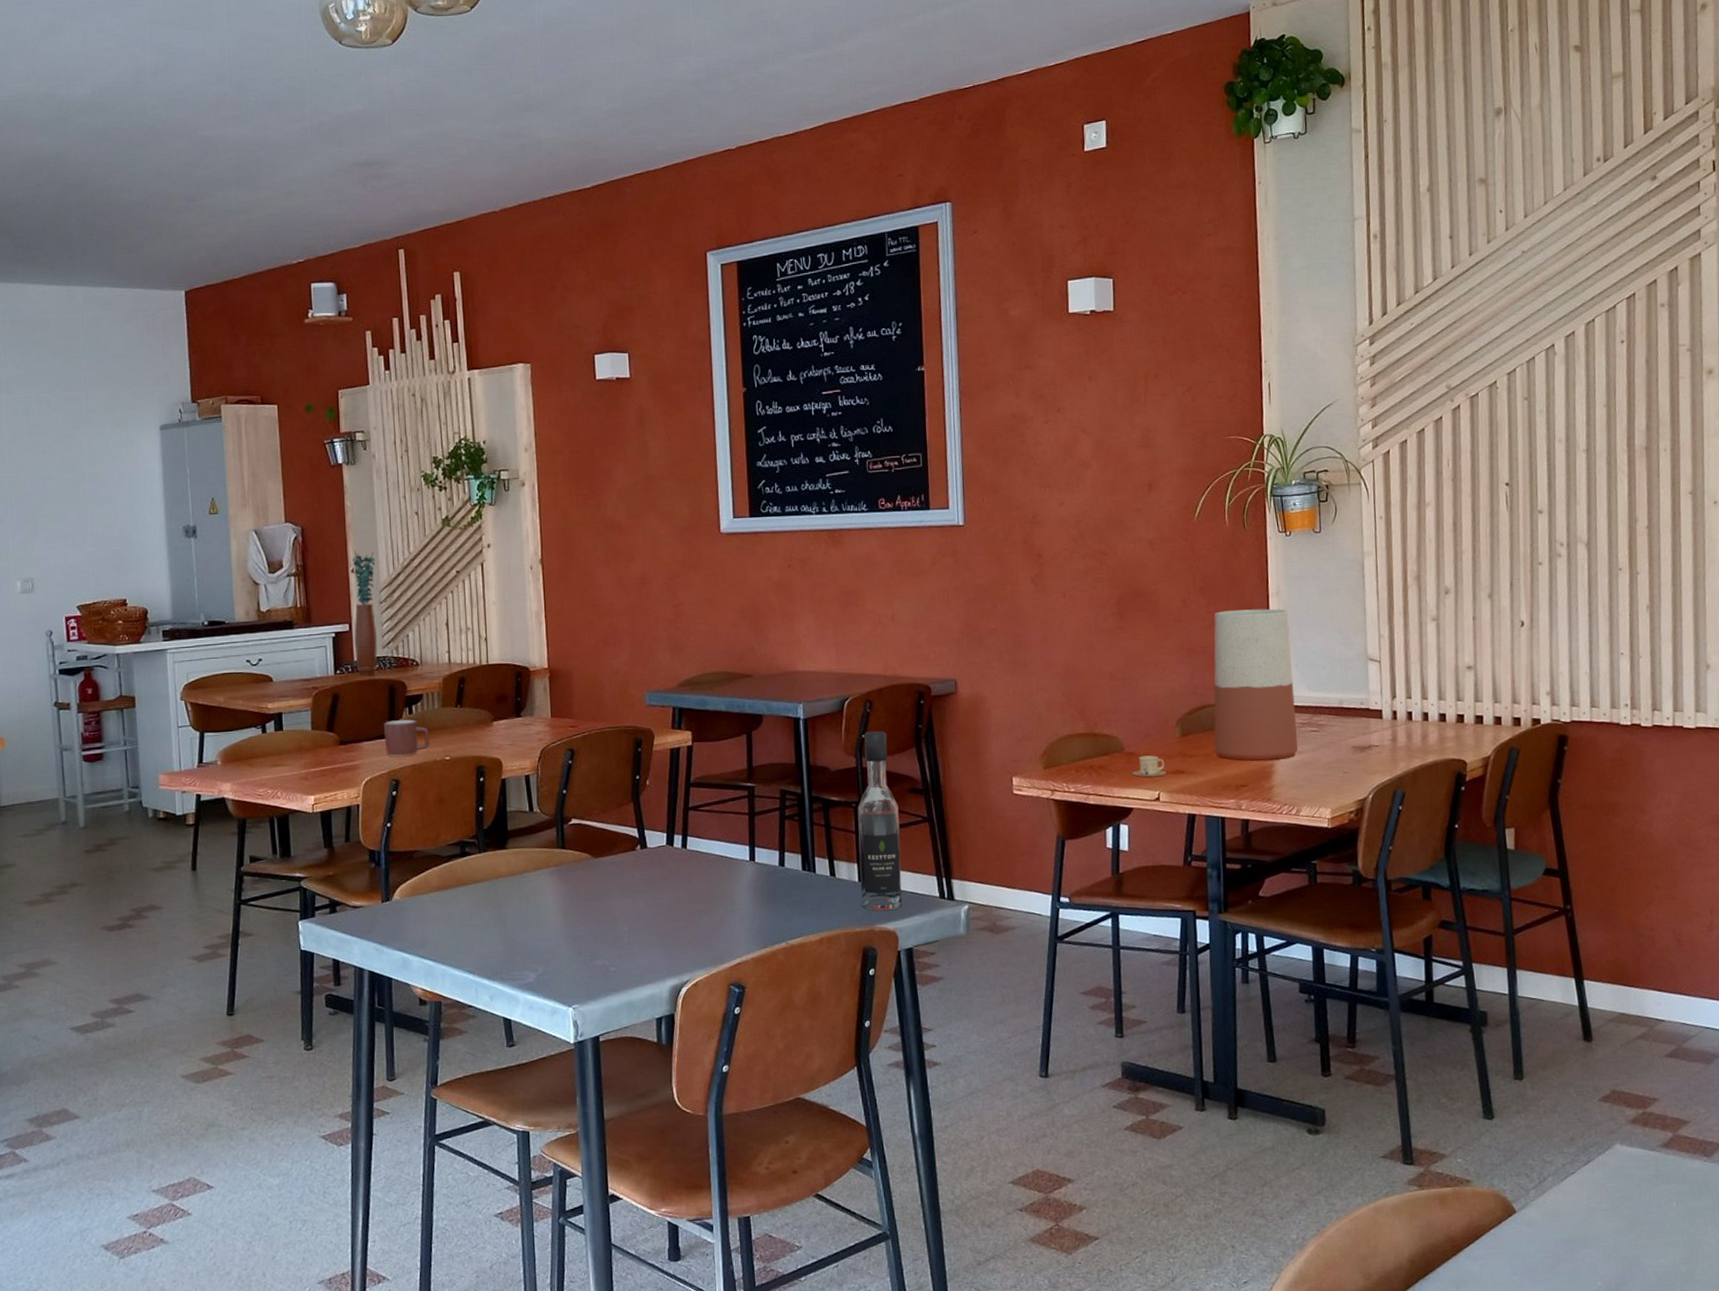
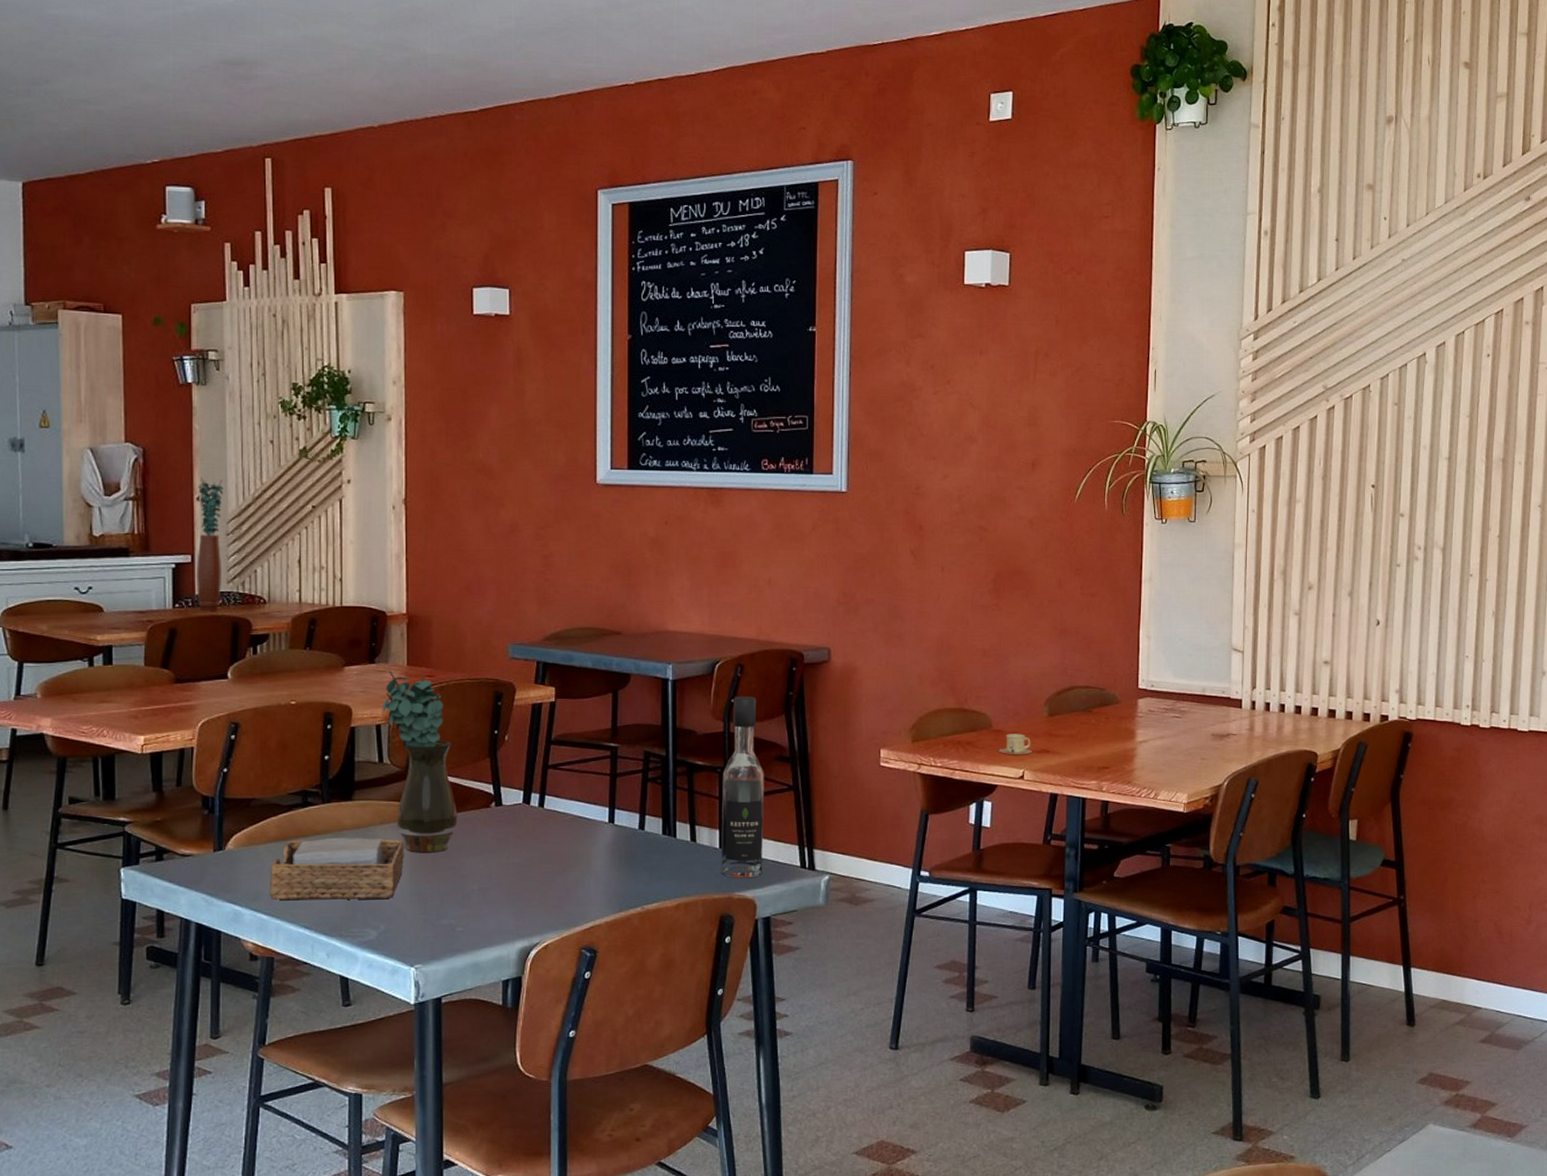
mug: present [384,719,430,758] -> none [225,660,274,700]
napkin holder: none [434,884,558,947] -> present [269,837,404,900]
vase: none [529,723,606,897] -> present [382,670,458,853]
vase: present [1213,608,1298,761] -> none [1080,594,1160,744]

